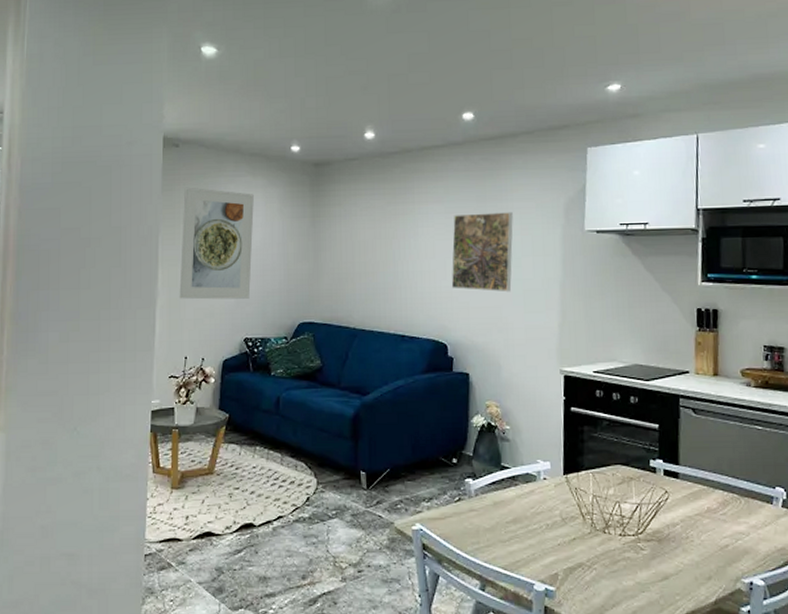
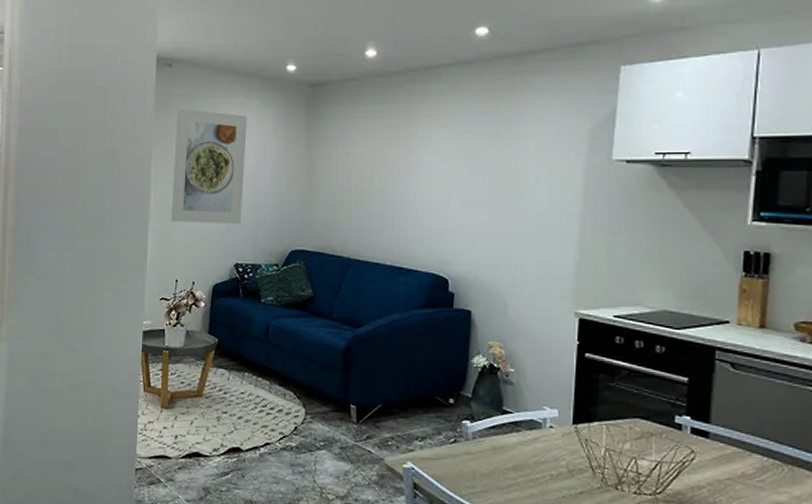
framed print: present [451,212,513,292] -> none [455,138,528,226]

